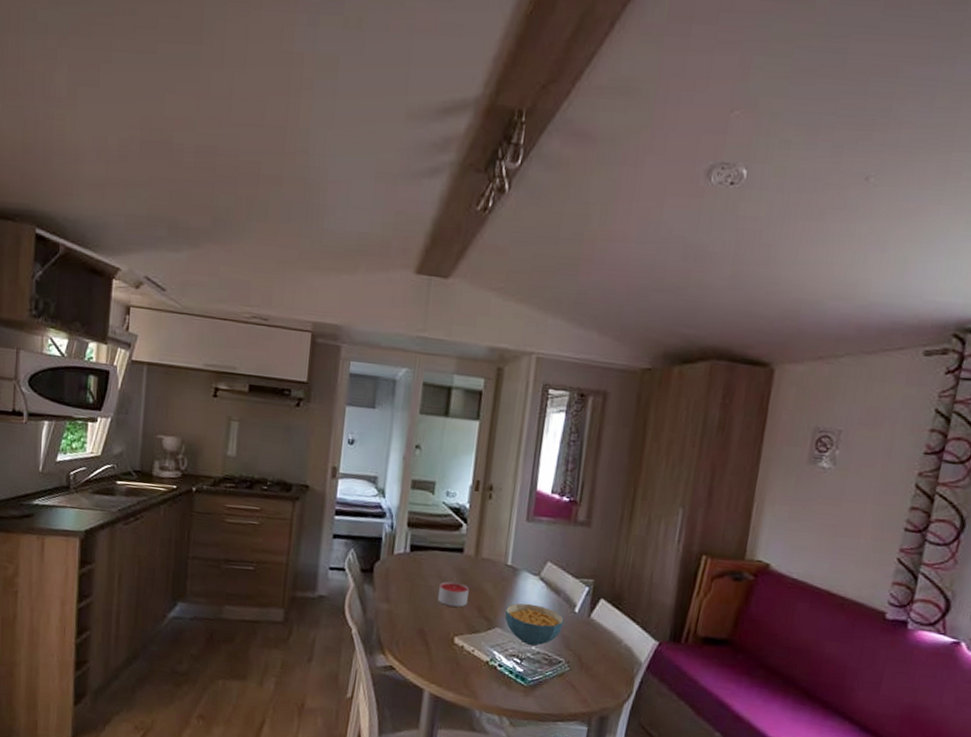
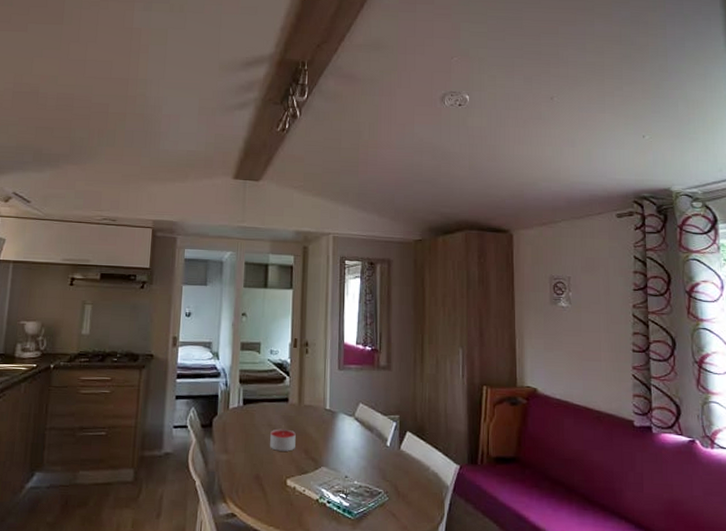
cereal bowl: present [505,603,564,646] -> none [329,442,378,480]

